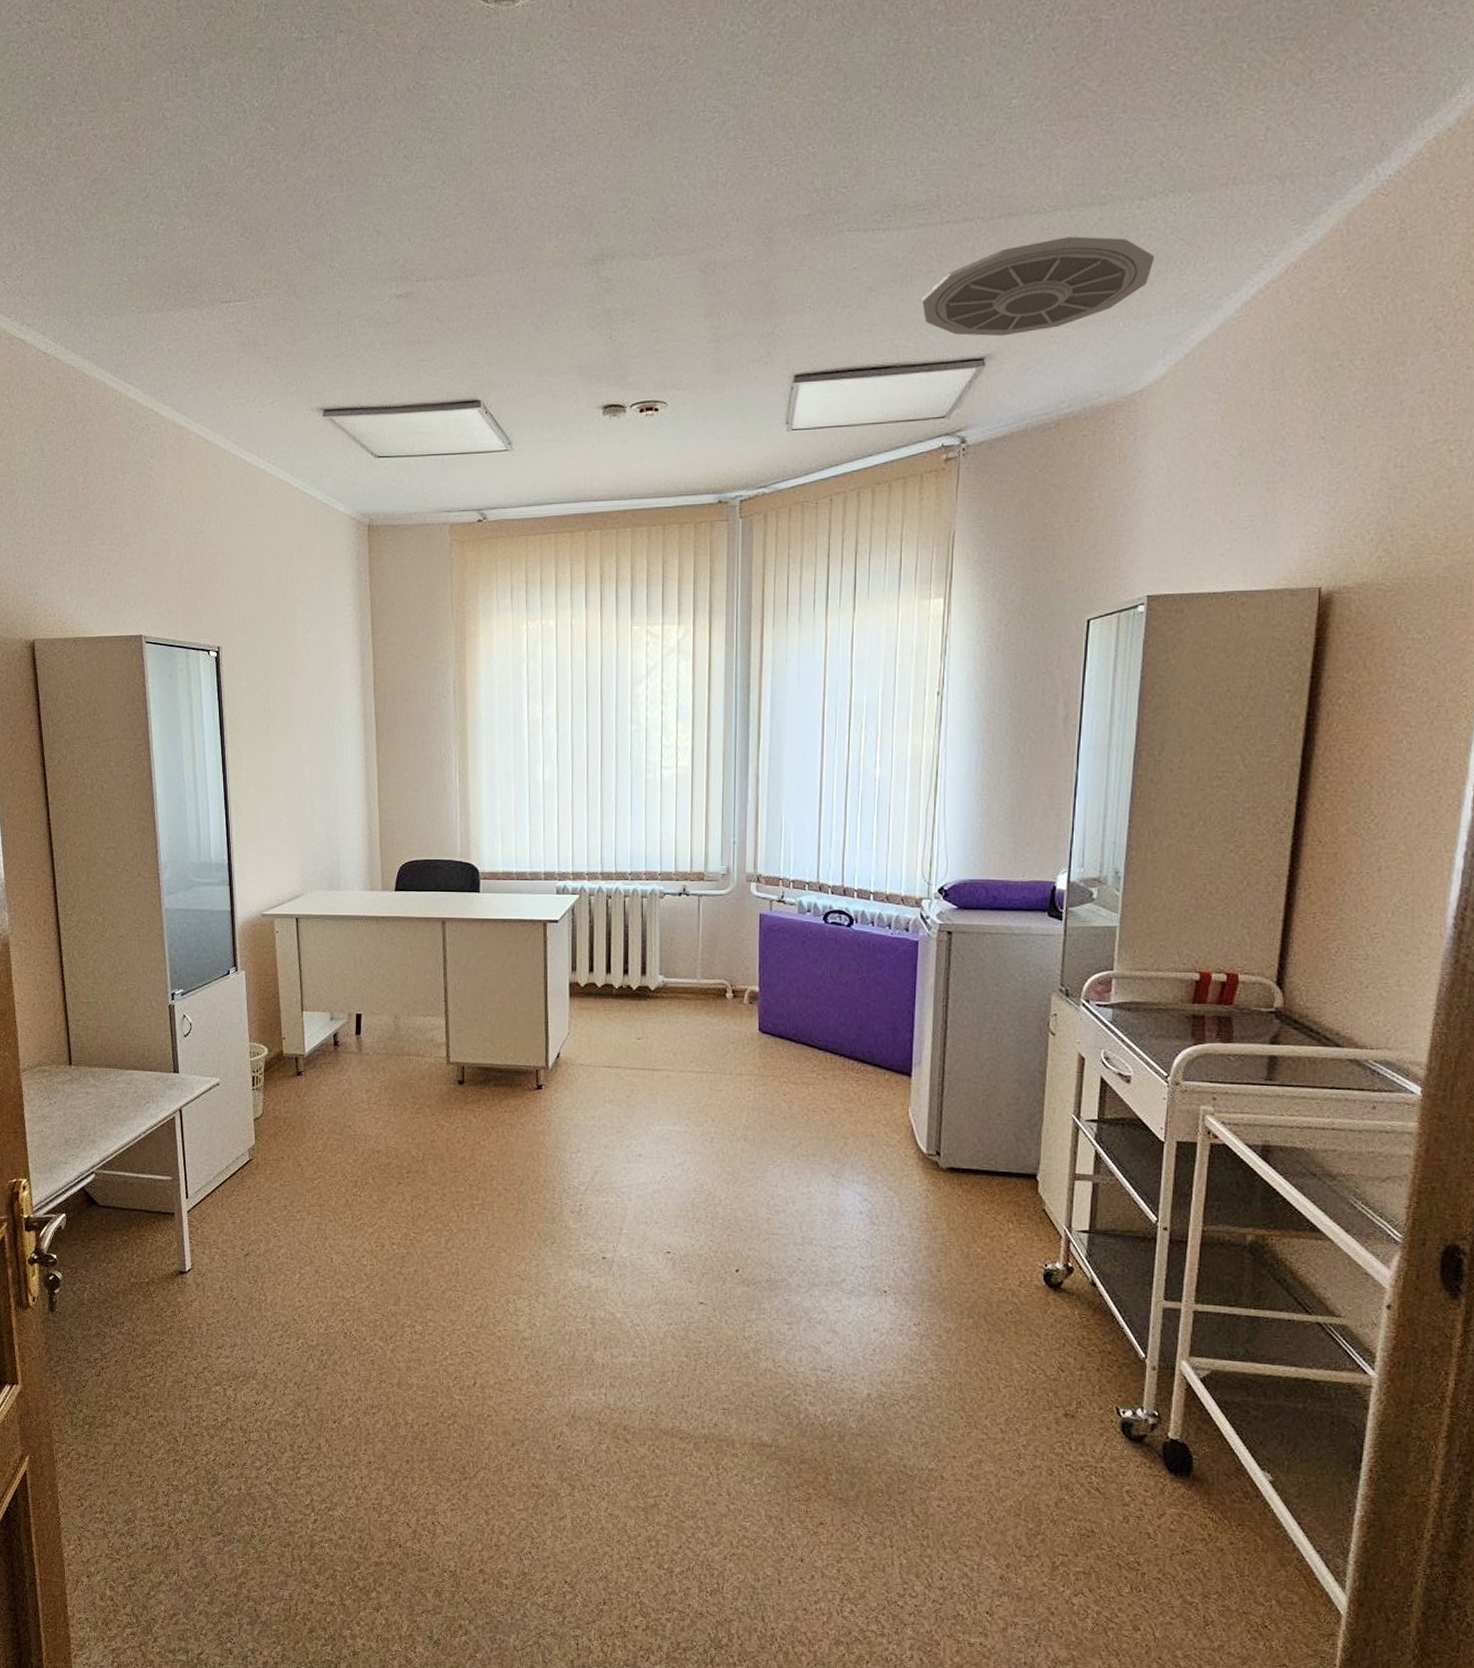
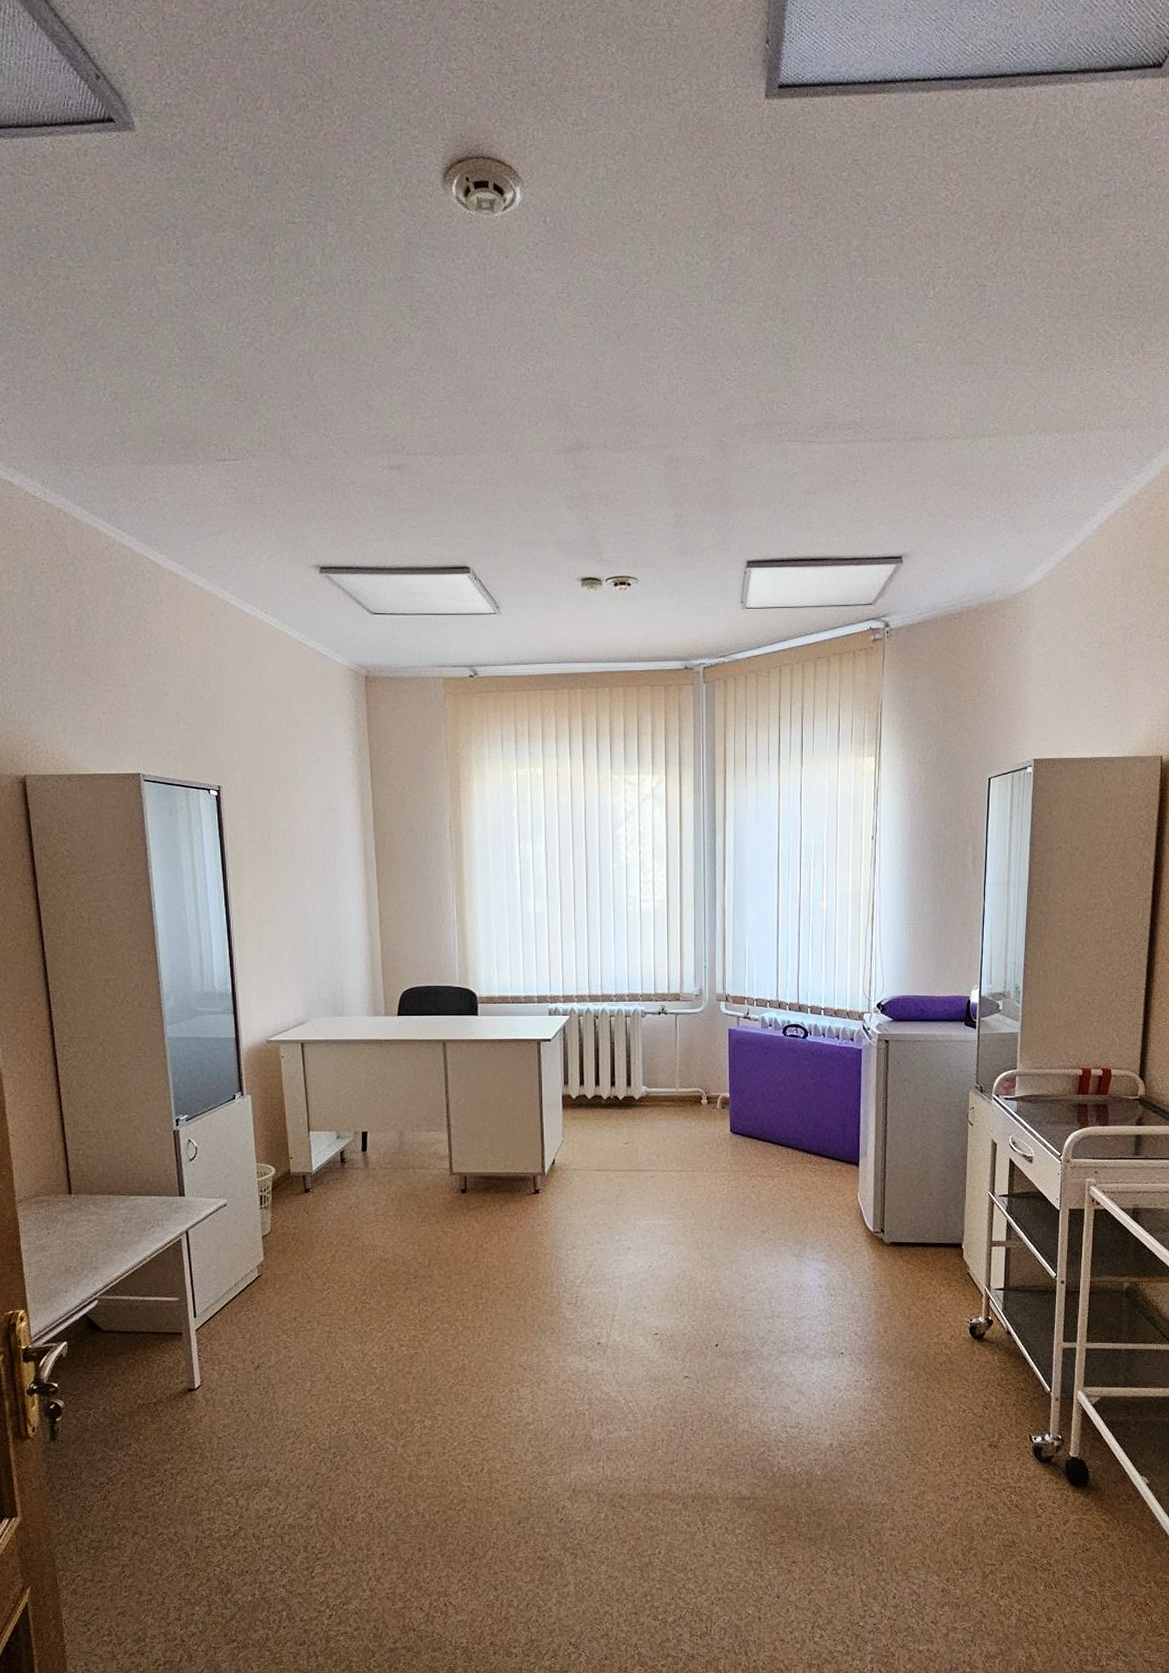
ceiling vent: present [922,236,1155,337] -> none [851,461,1032,539]

